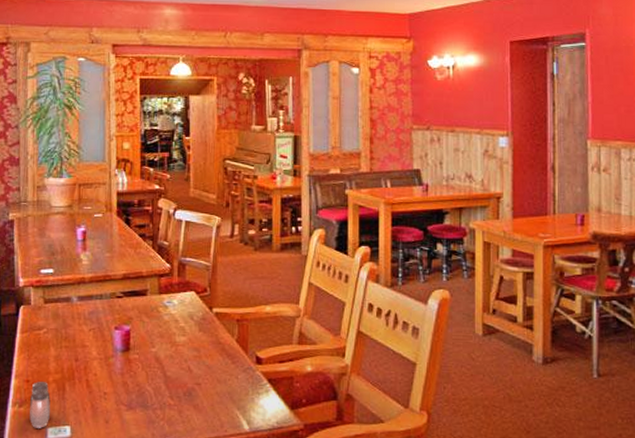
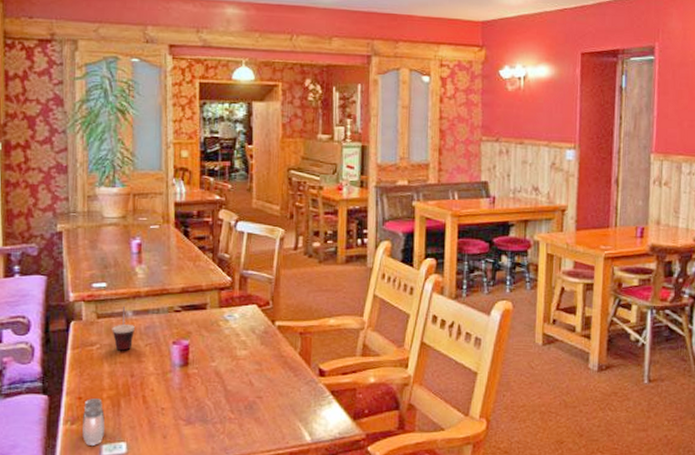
cup: none [58,292,79,335] -> present [112,307,135,351]

